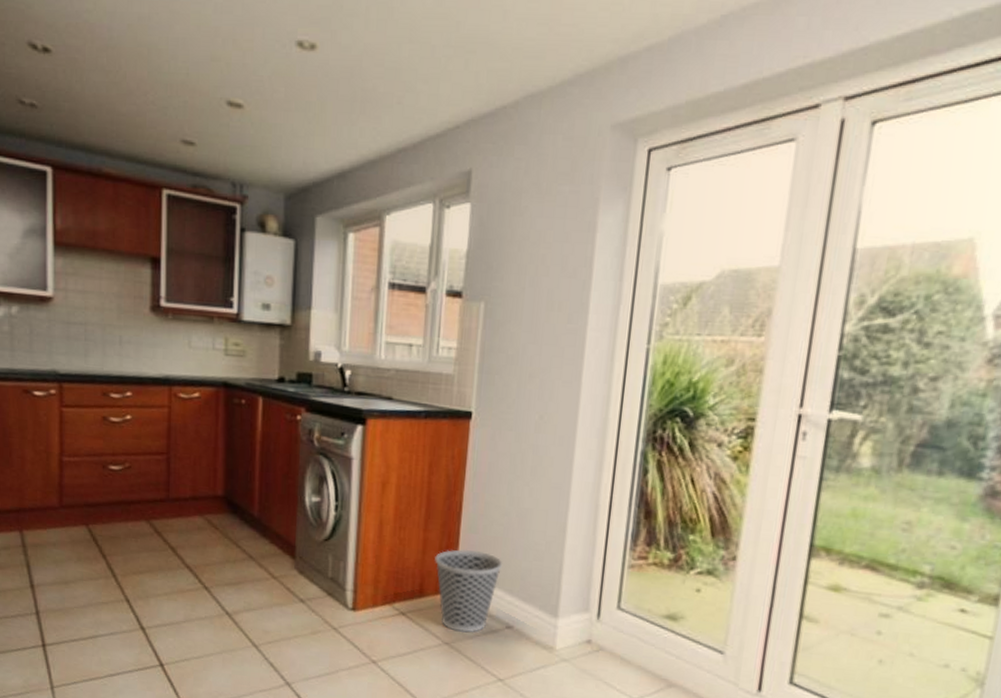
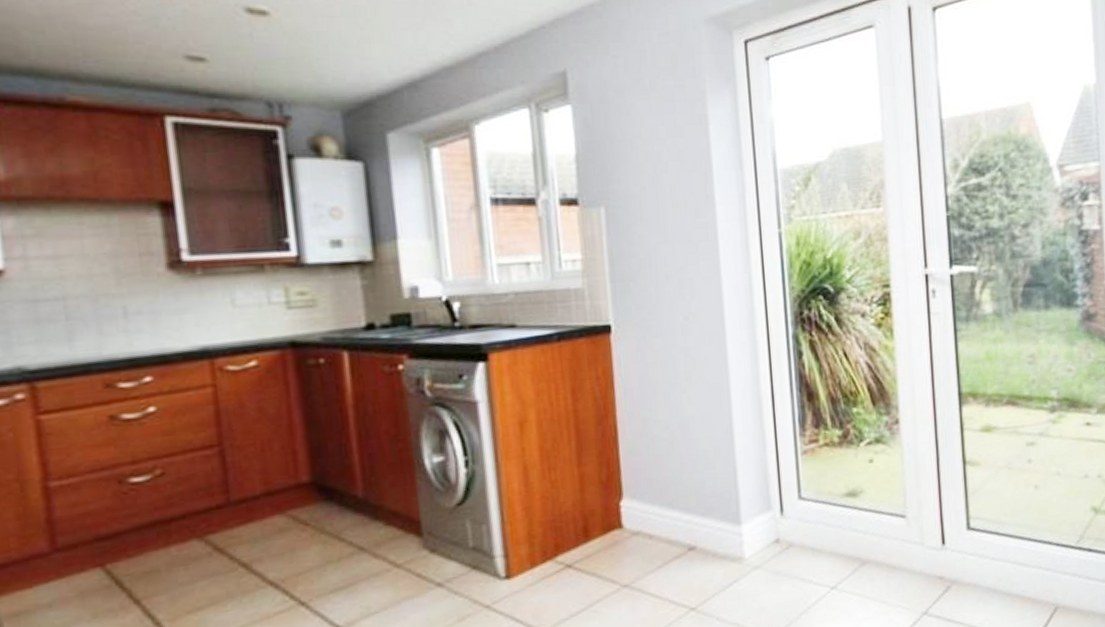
wastebasket: present [435,549,503,633] -> none [596,473,674,570]

